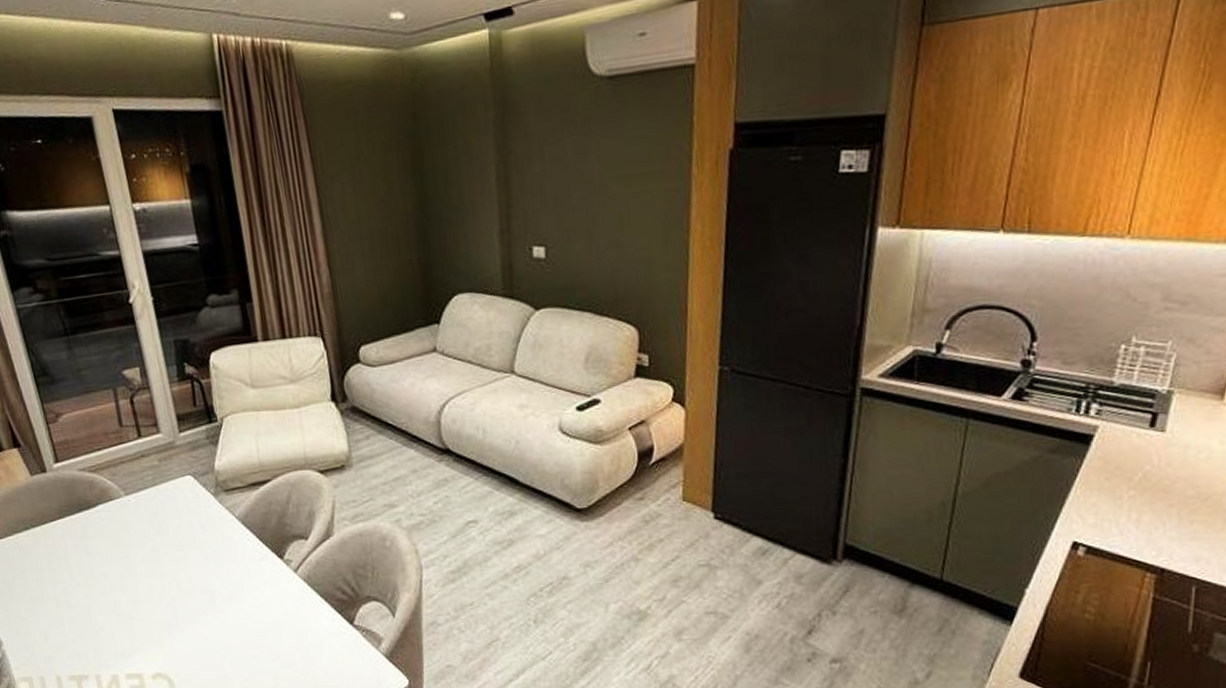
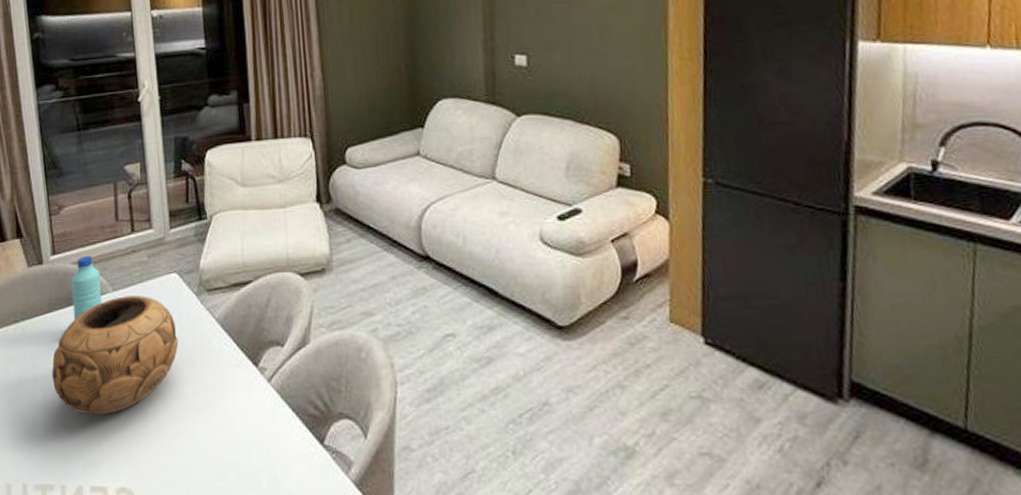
decorative bowl: none [70,498,200,612] -> present [52,296,179,415]
water bottle: none [80,462,115,524] -> present [72,256,101,320]

